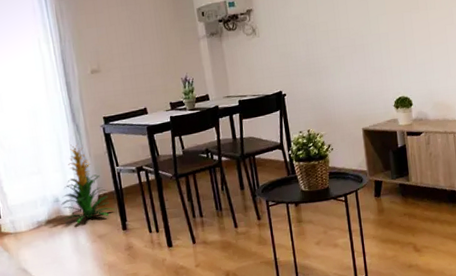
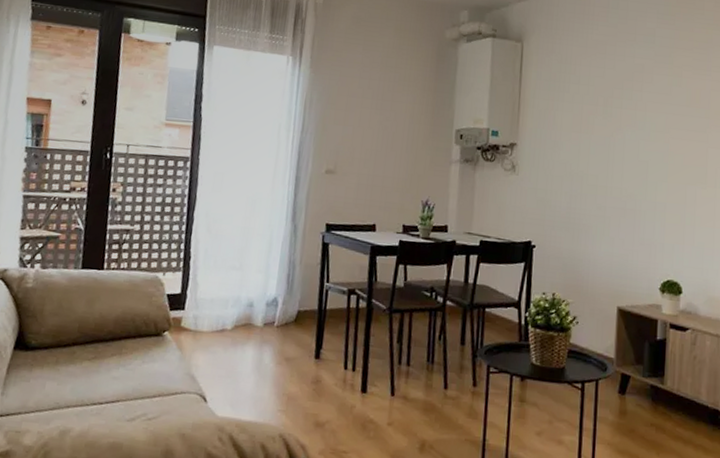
indoor plant: present [61,144,115,223] -> none [252,245,312,338]

